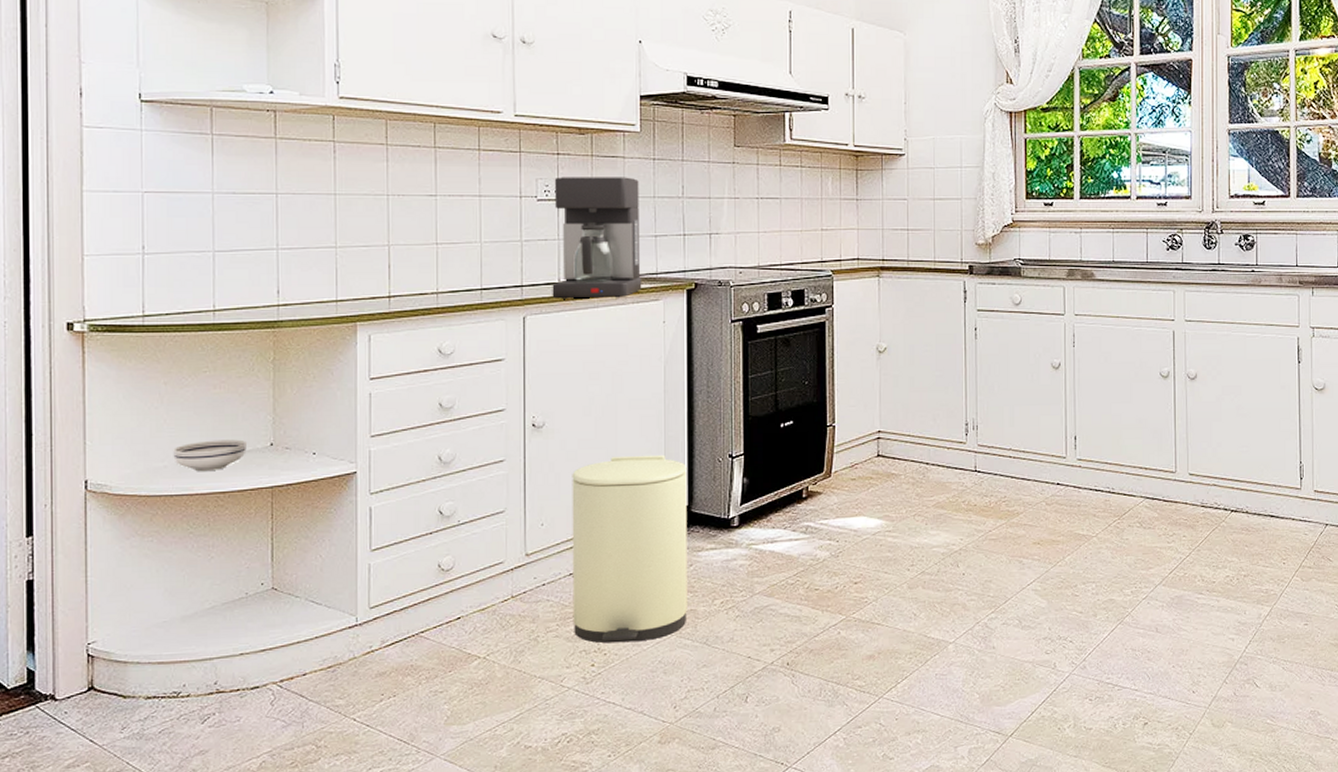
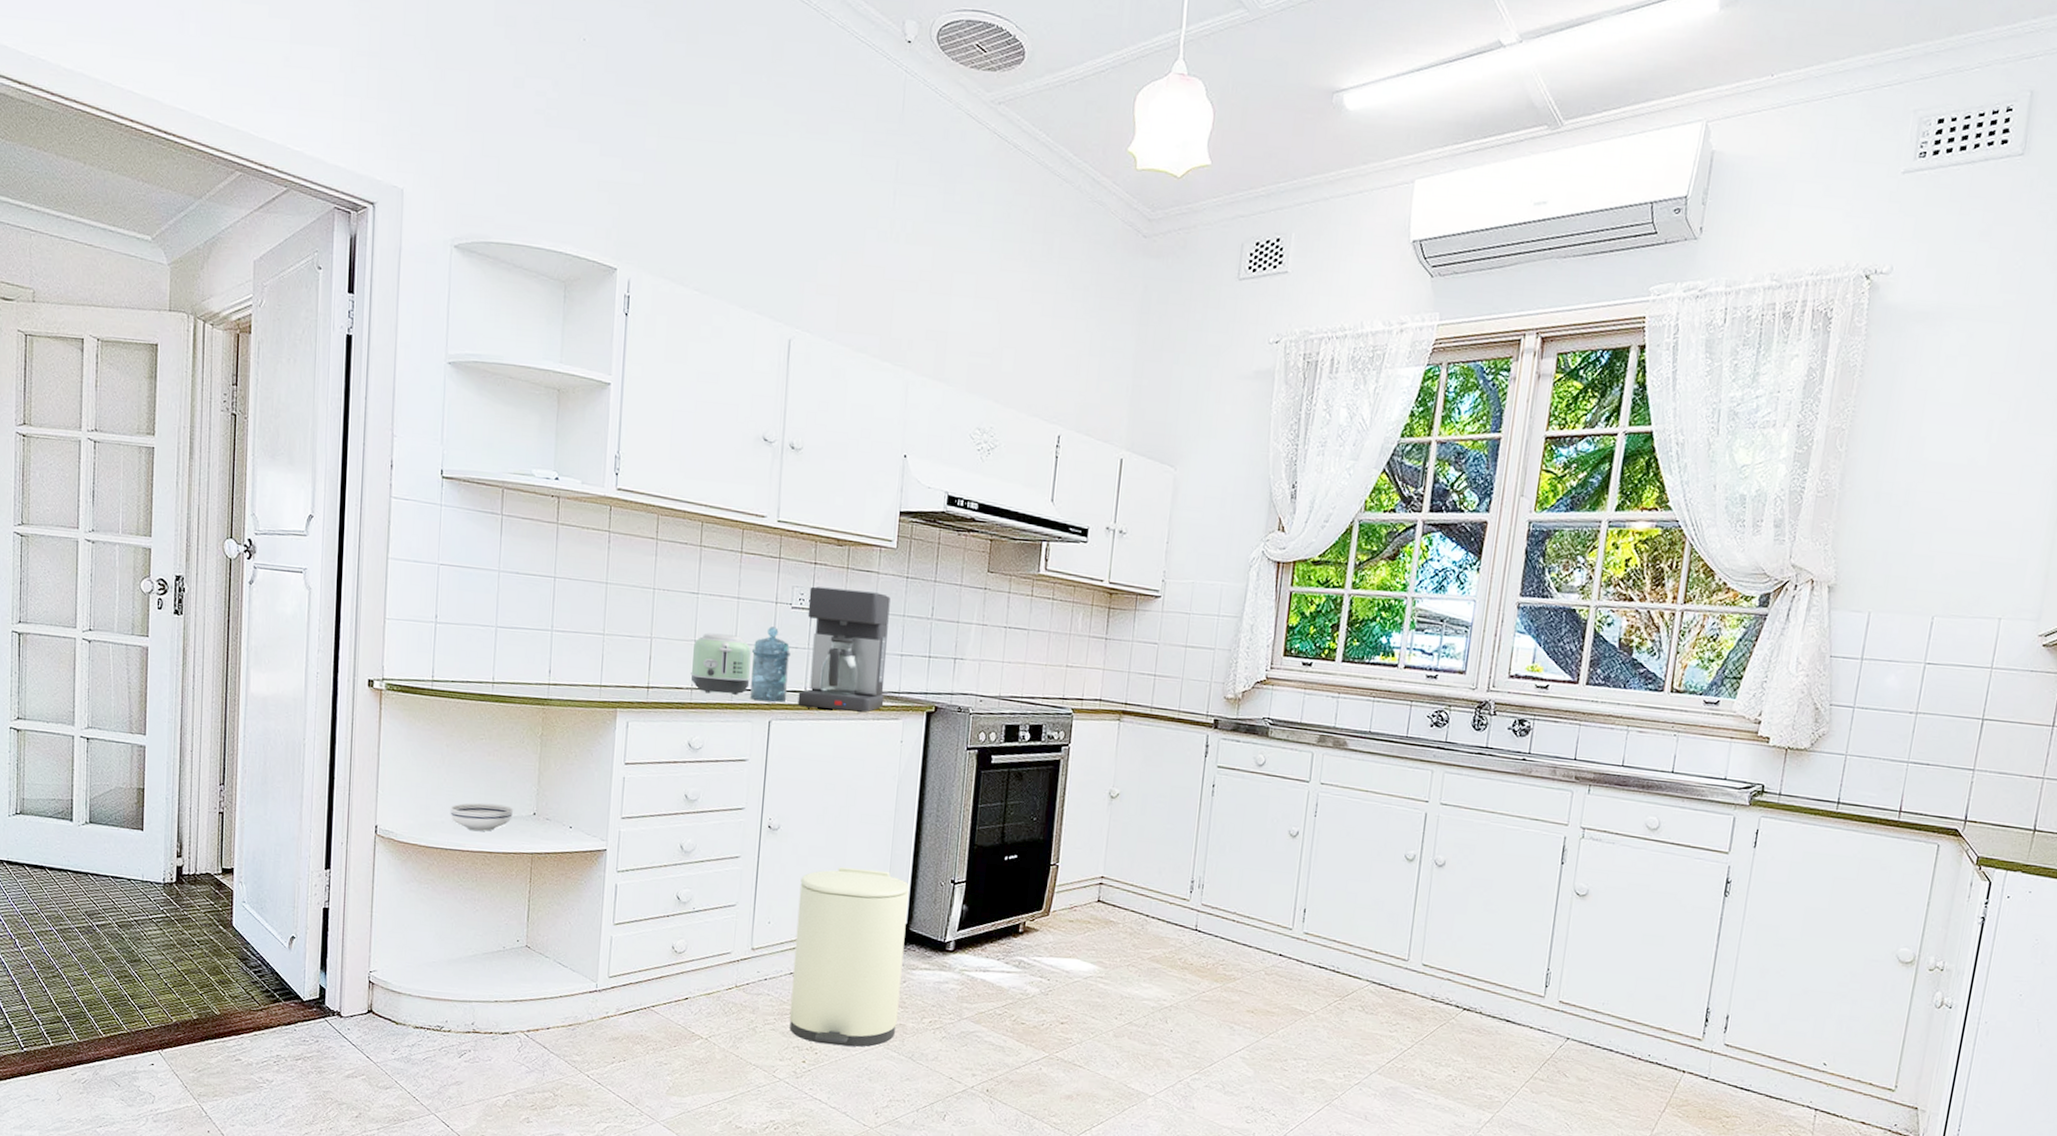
toaster: none [435,234,500,296] -> present [690,633,751,695]
canister: none [498,221,540,297] -> present [750,626,791,702]

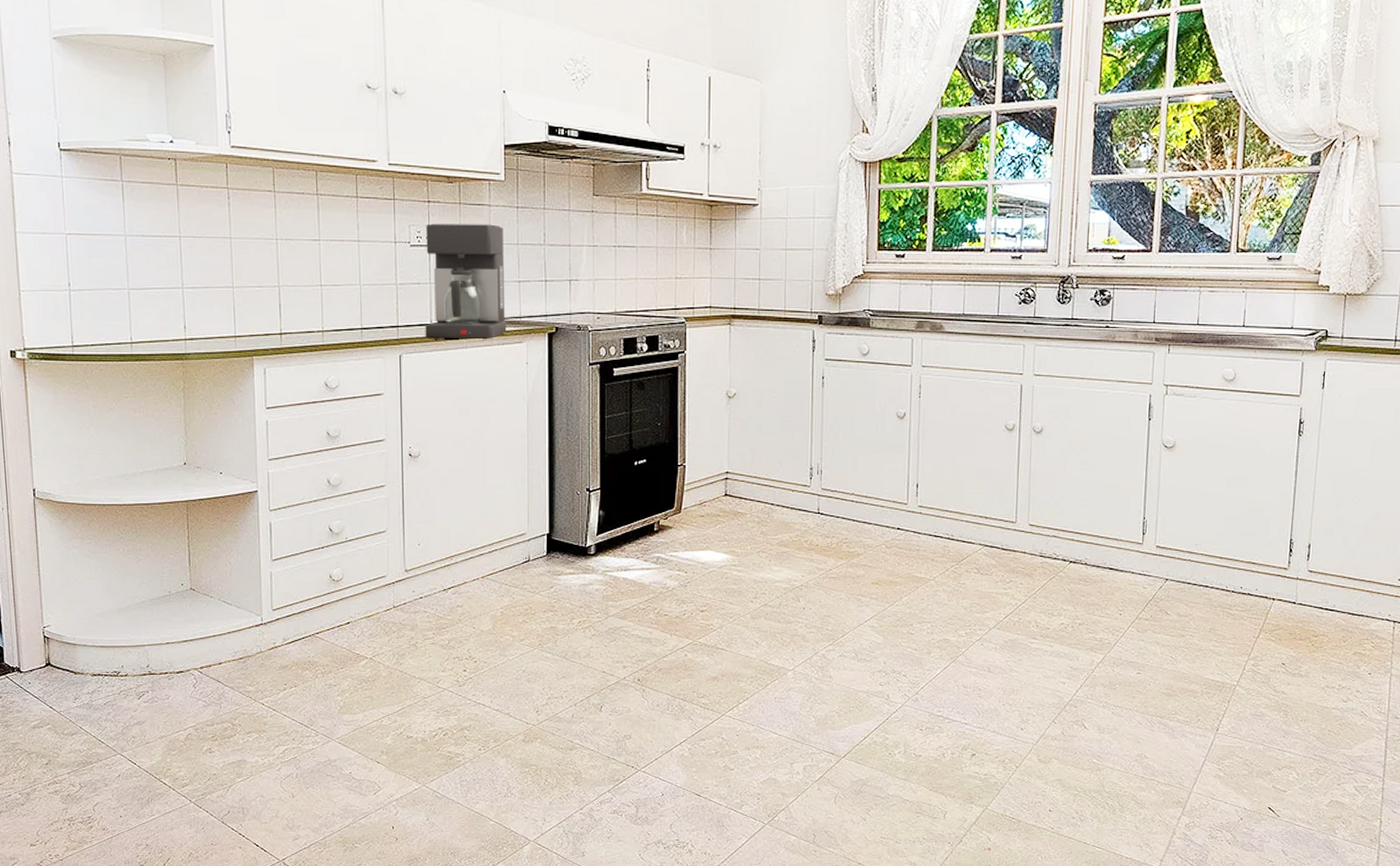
bowl: present [449,803,513,832] -> none [102,458,164,485]
toaster: present [690,633,751,695] -> none [319,277,378,334]
canister: present [750,626,791,702] -> none [376,265,415,336]
pedal bin: present [789,866,910,1047] -> none [445,485,548,653]

